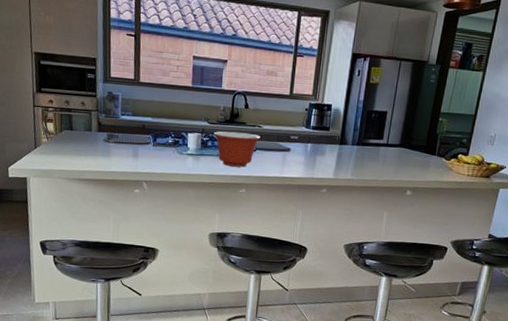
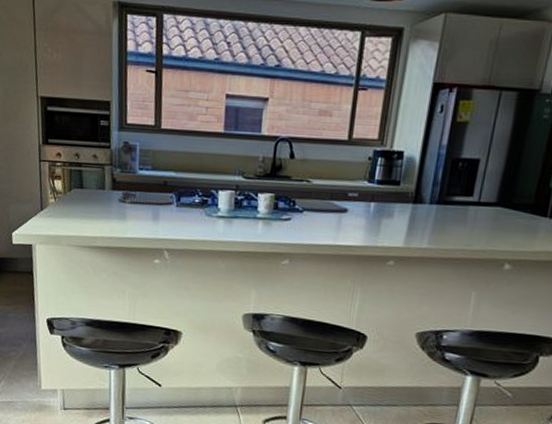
mixing bowl: present [213,131,261,167] -> none [250,187,310,233]

